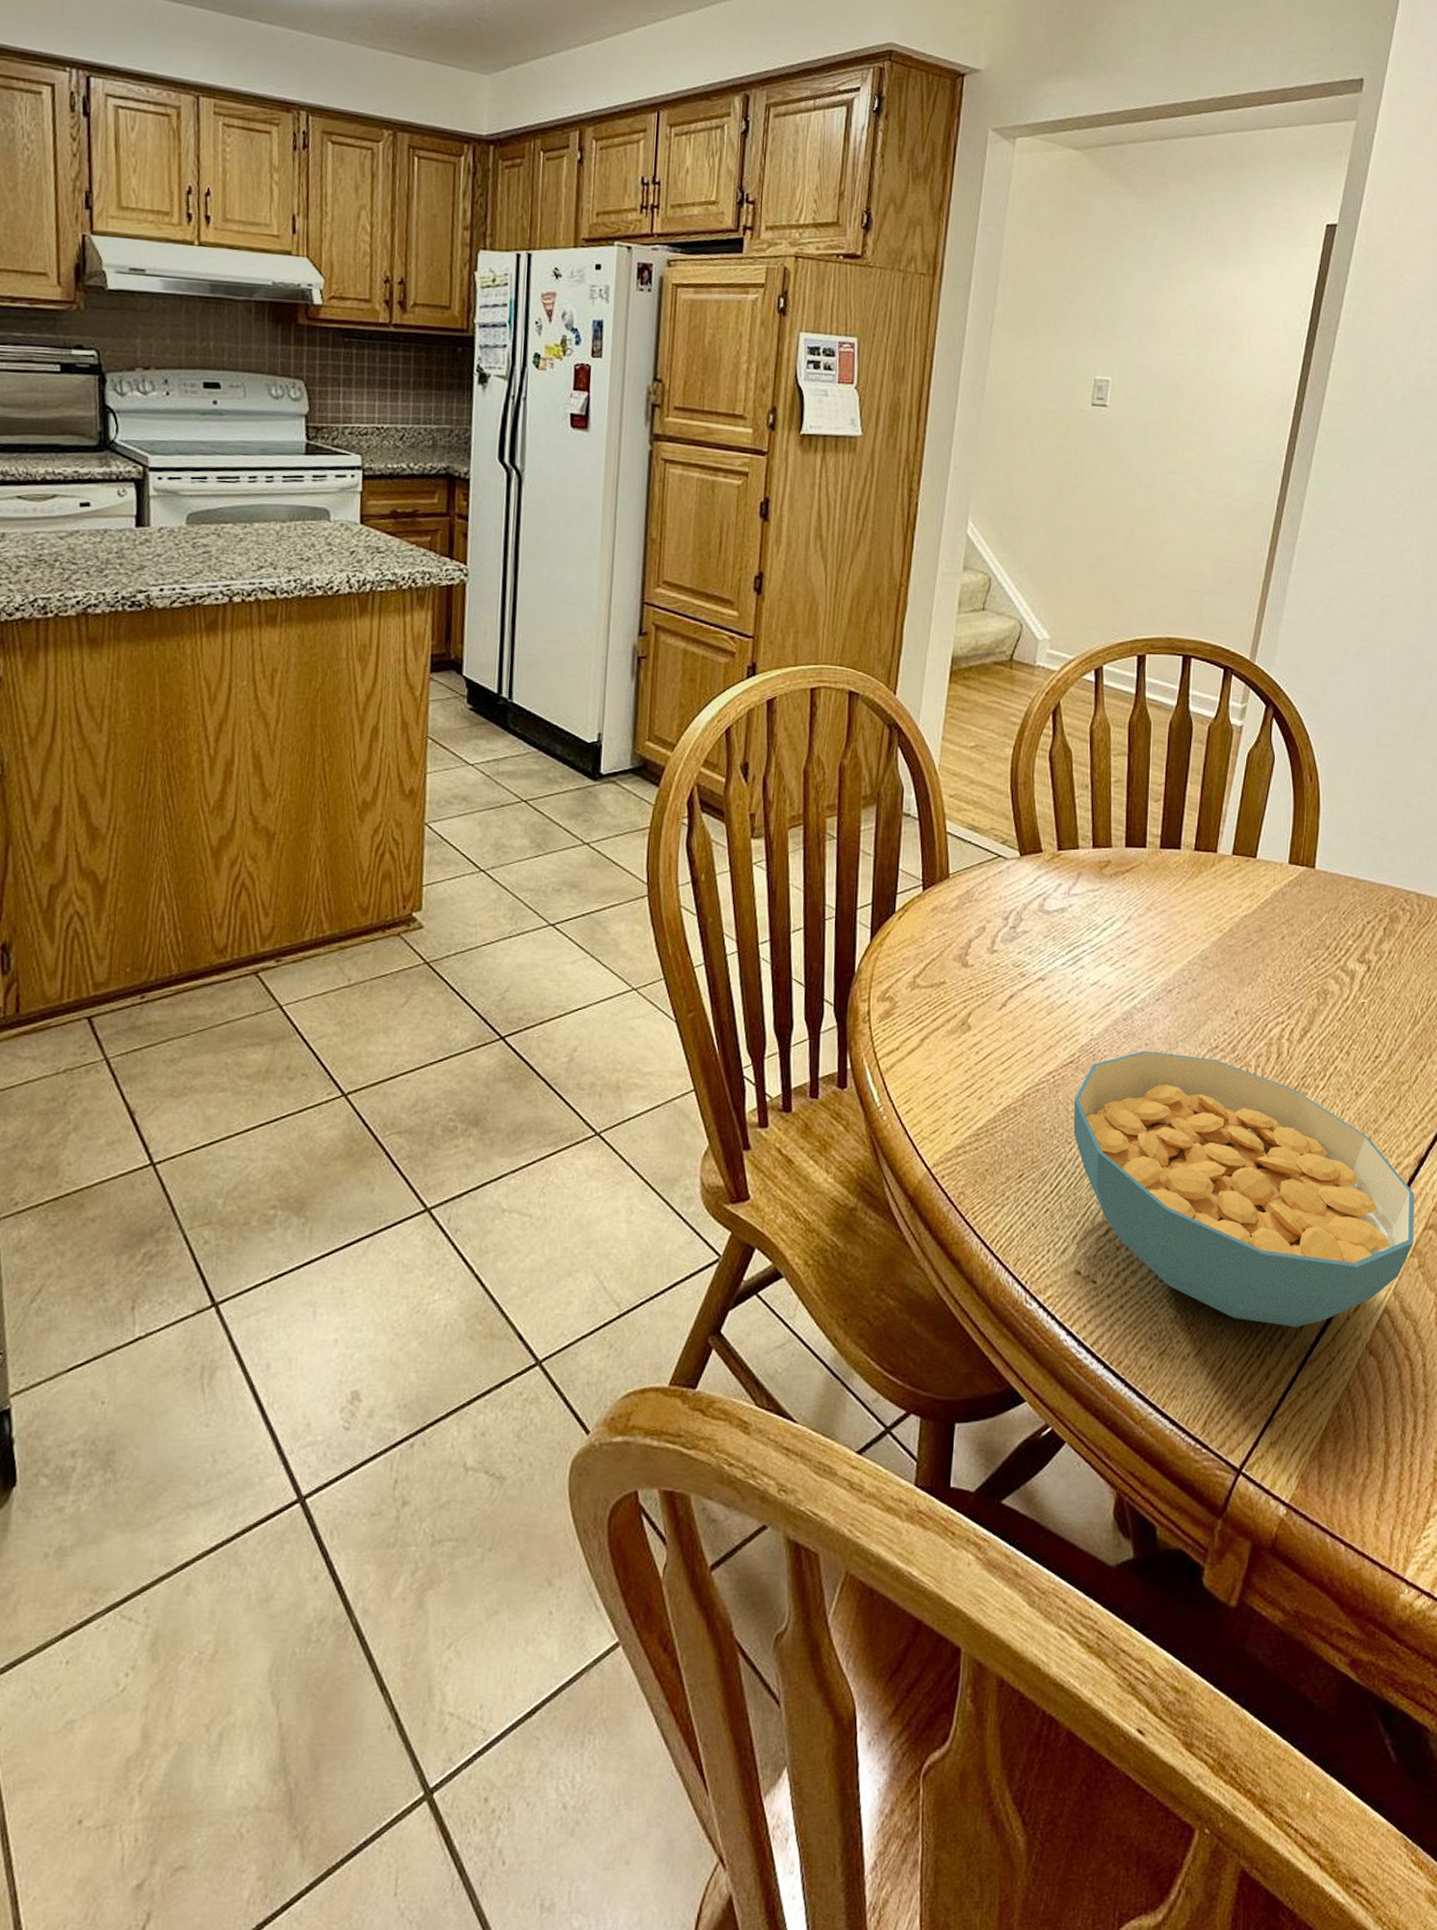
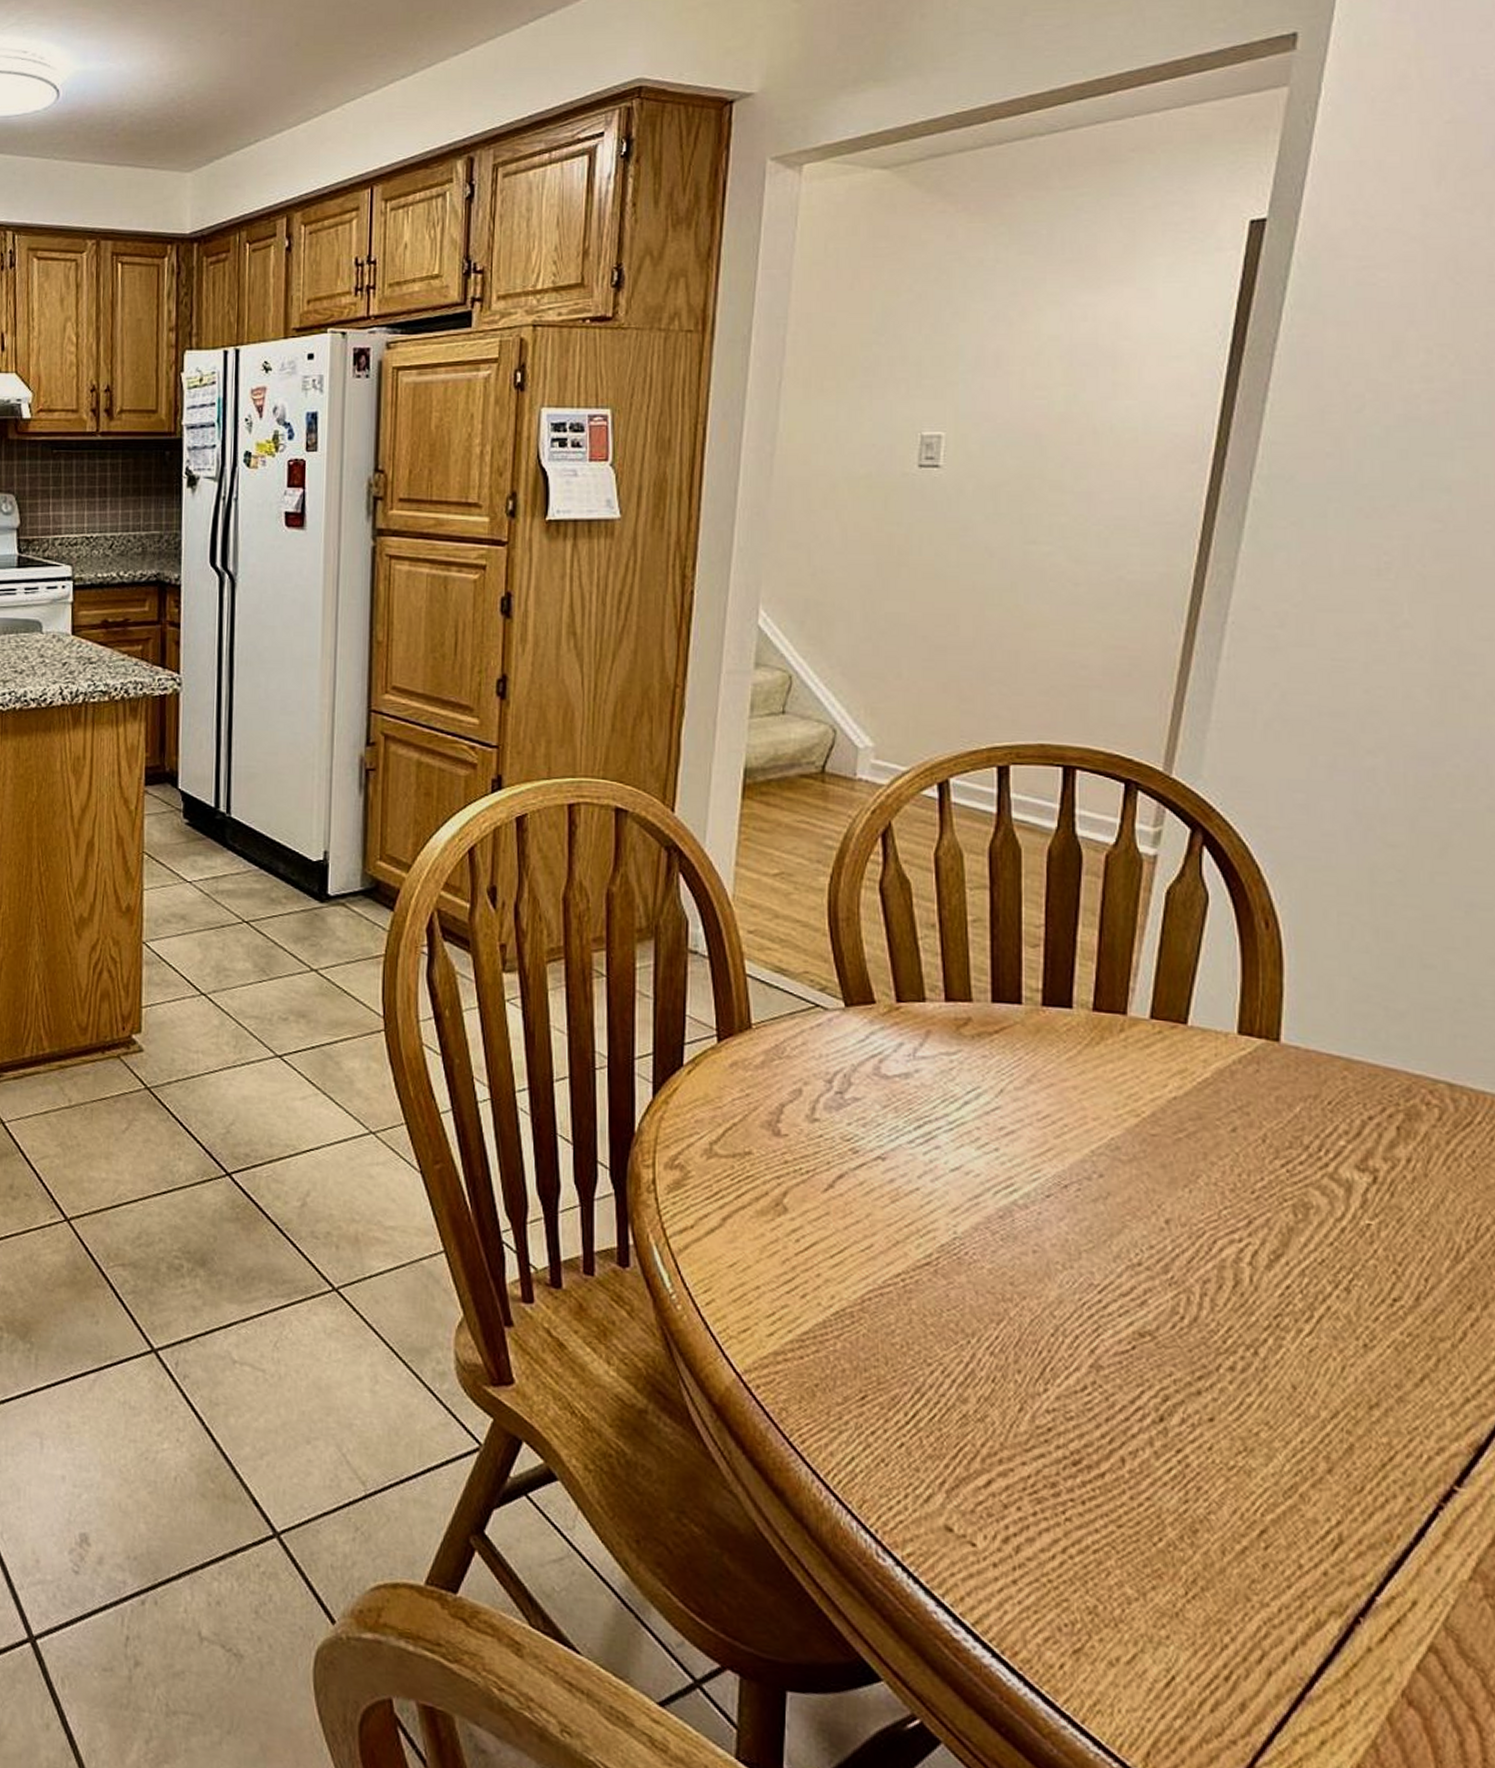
cereal bowl: present [1073,1050,1415,1327] -> none [934,1258,1473,1650]

